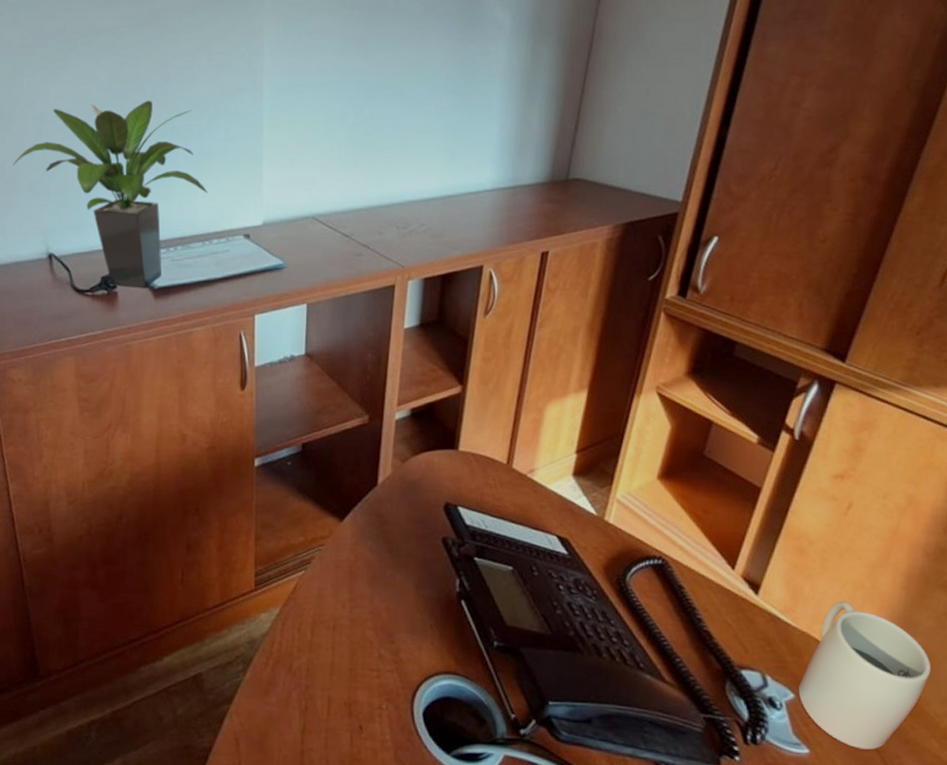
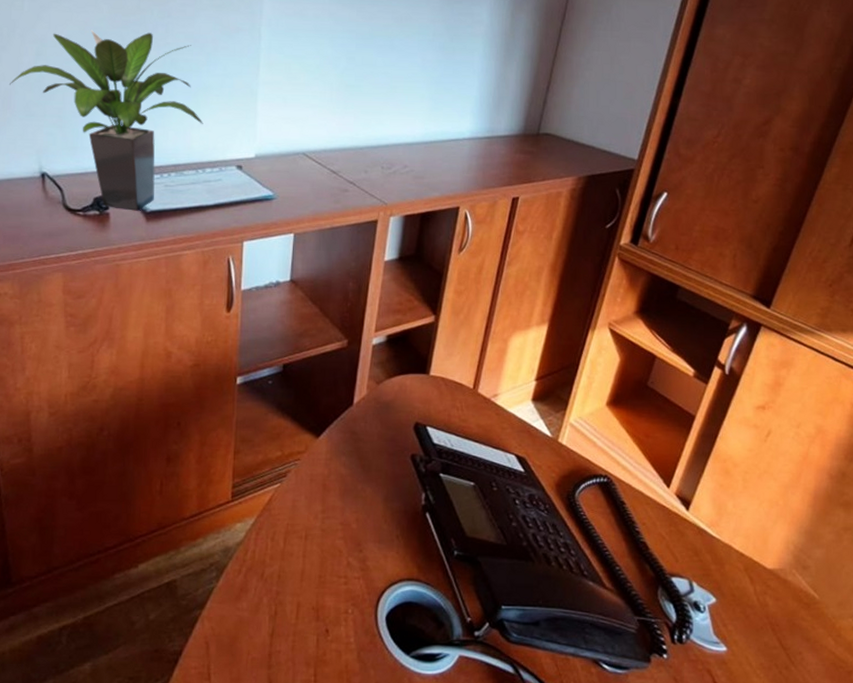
mug: present [799,601,932,749] -> none [720,516,831,647]

